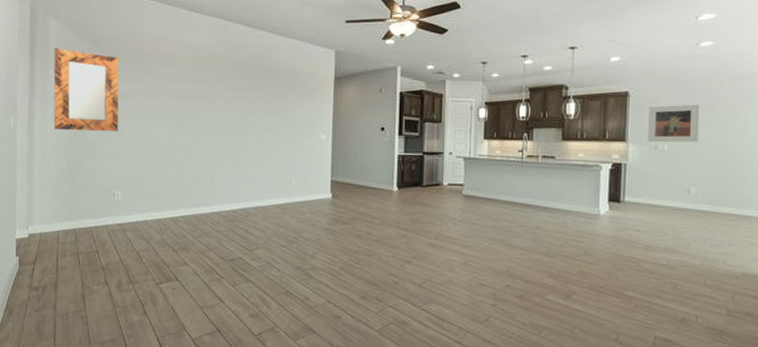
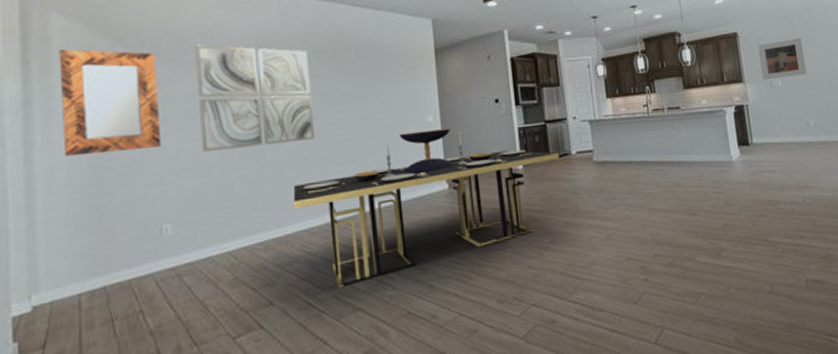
wall art: none [146,54,231,142] -> present [195,44,315,151]
dining table: none [209,146,432,262] -> present [293,128,559,288]

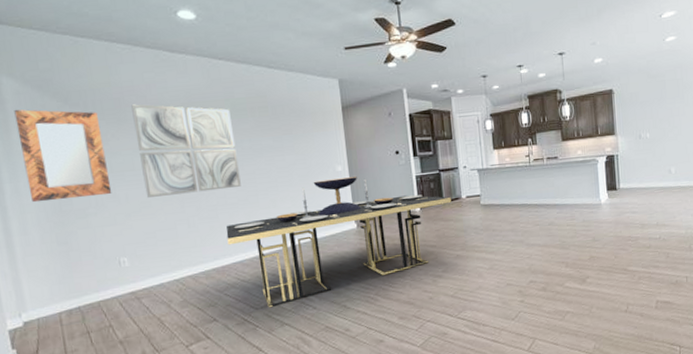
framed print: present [758,37,807,81] -> none [631,93,673,133]

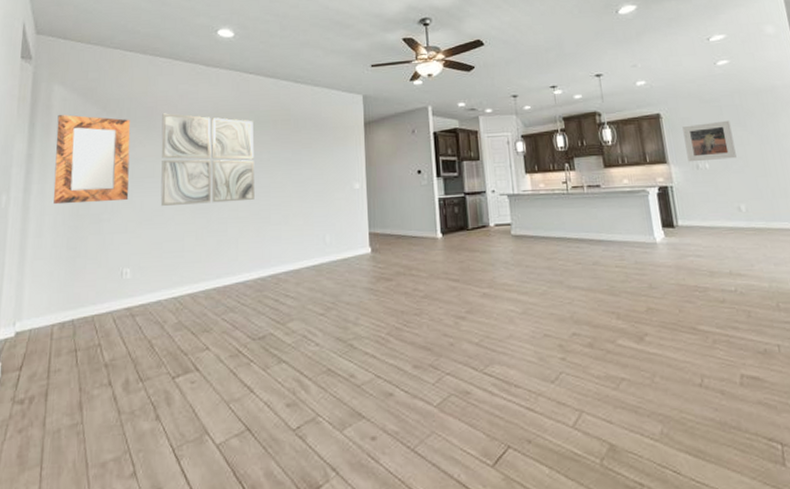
dining table: present [226,177,451,308] -> none [233,196,478,340]
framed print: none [631,93,673,133] -> present [682,120,737,162]

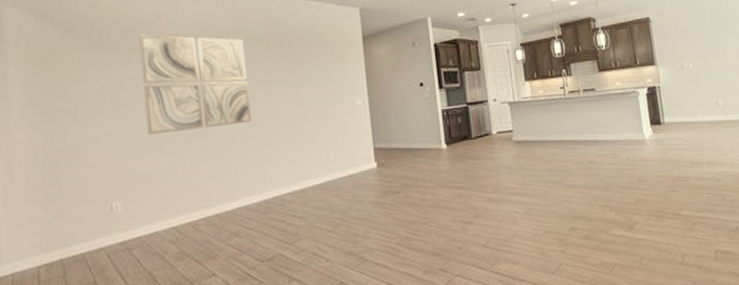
home mirror: present [53,115,131,205] -> none [14,40,110,141]
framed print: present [682,120,737,162] -> none [669,21,716,63]

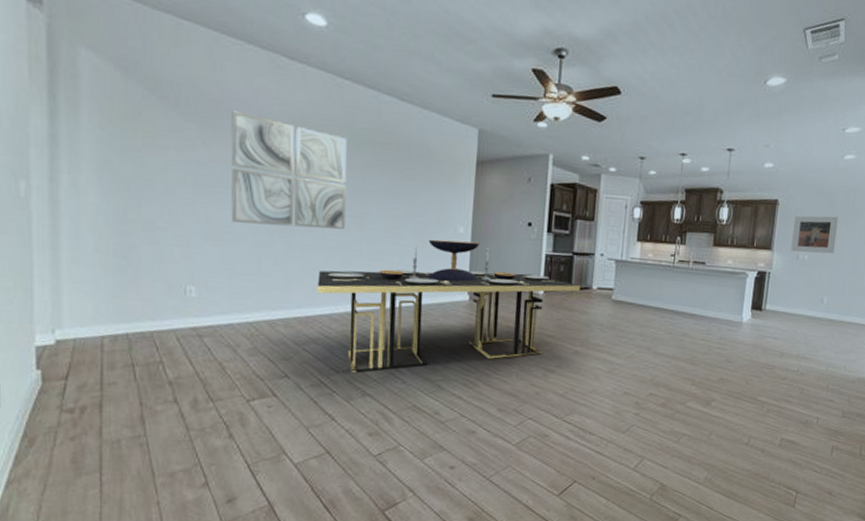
dining table: none [232,111,481,261] -> present [317,239,580,374]
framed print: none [669,21,716,63] -> present [791,215,839,254]

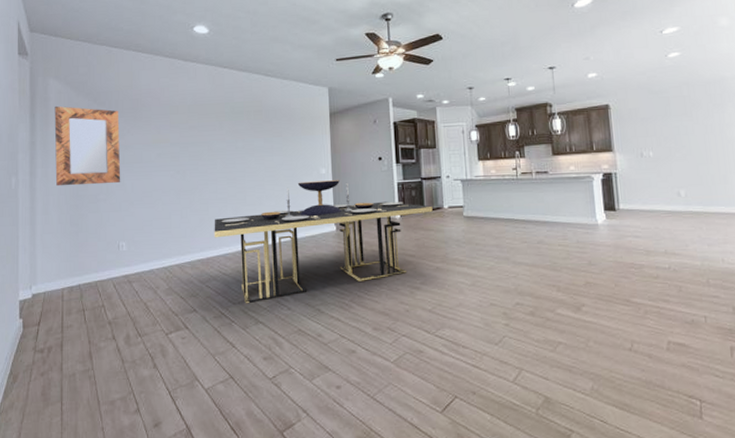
home mirror: none [88,90,191,209] -> present [54,106,121,186]
wall art: present [231,110,347,230] -> none [147,104,232,188]
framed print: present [791,215,839,254] -> none [630,111,680,151]

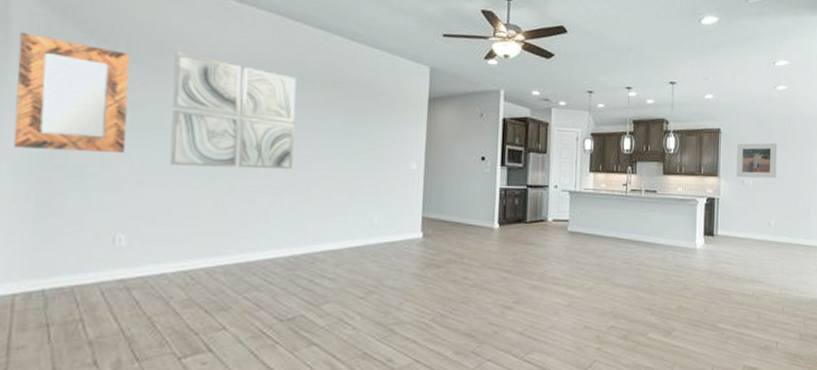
wall art: none [147,104,232,188] -> present [169,52,296,170]
dining table: present [214,180,433,304] -> none [261,176,536,322]
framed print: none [630,111,680,151] -> present [736,142,777,179]

